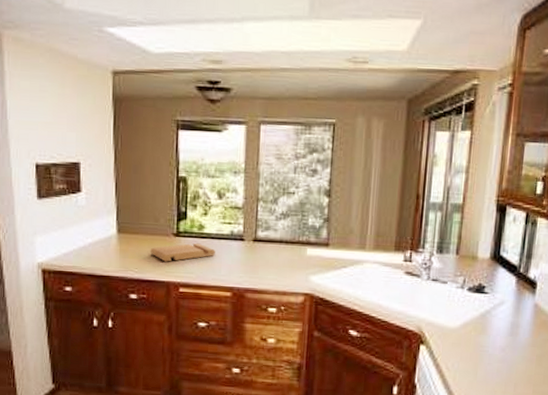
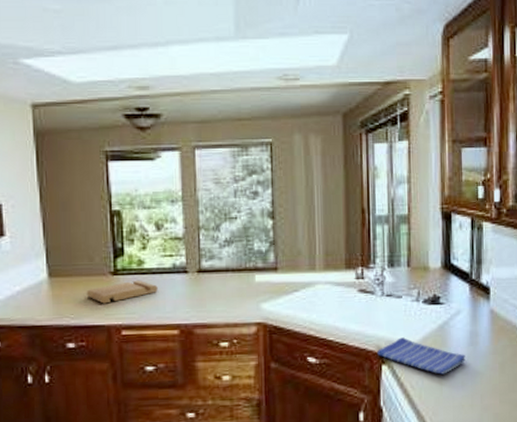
dish towel: none [416,321,504,360] -> present [376,337,465,375]

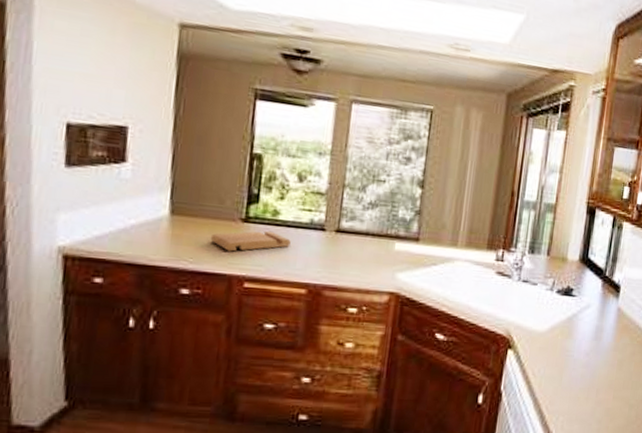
dish towel: present [376,337,465,375] -> none [504,324,588,365]

